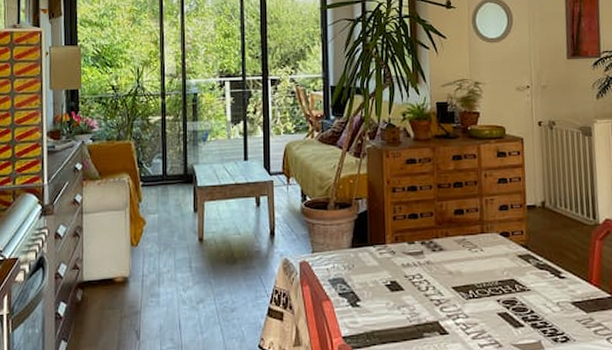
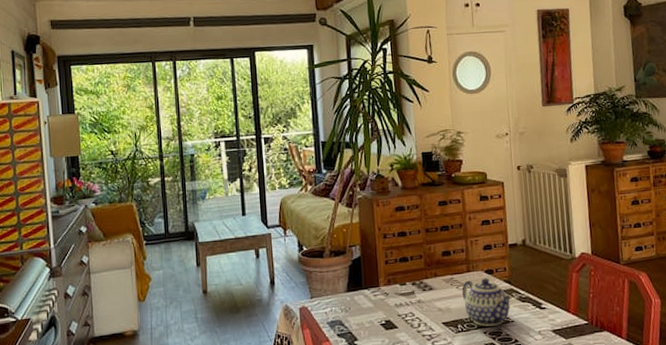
teapot: none [474,241,529,294] -> present [462,278,512,327]

